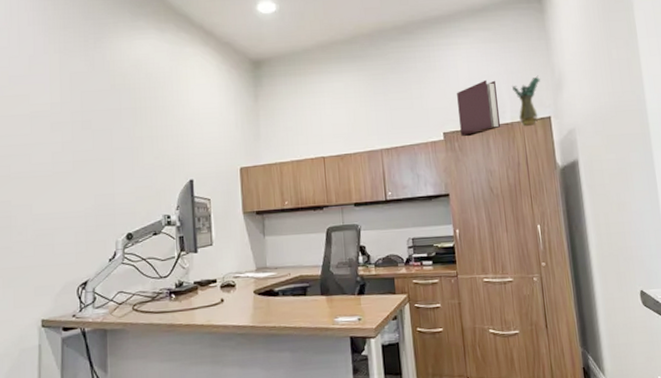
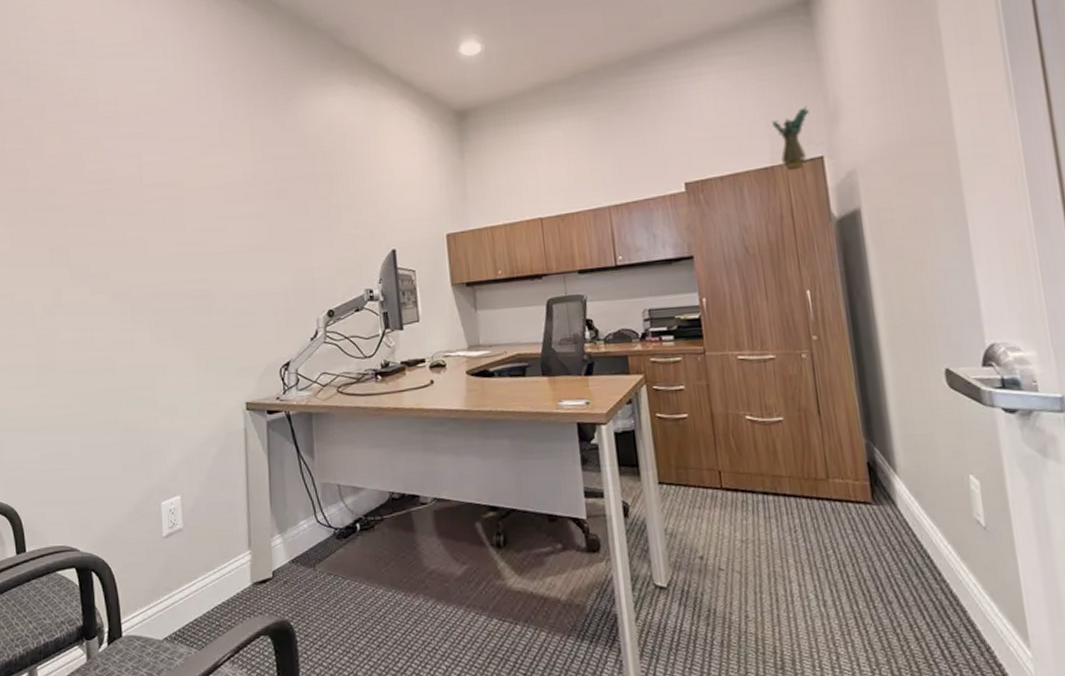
binder: present [457,79,501,137] -> none [701,115,758,187]

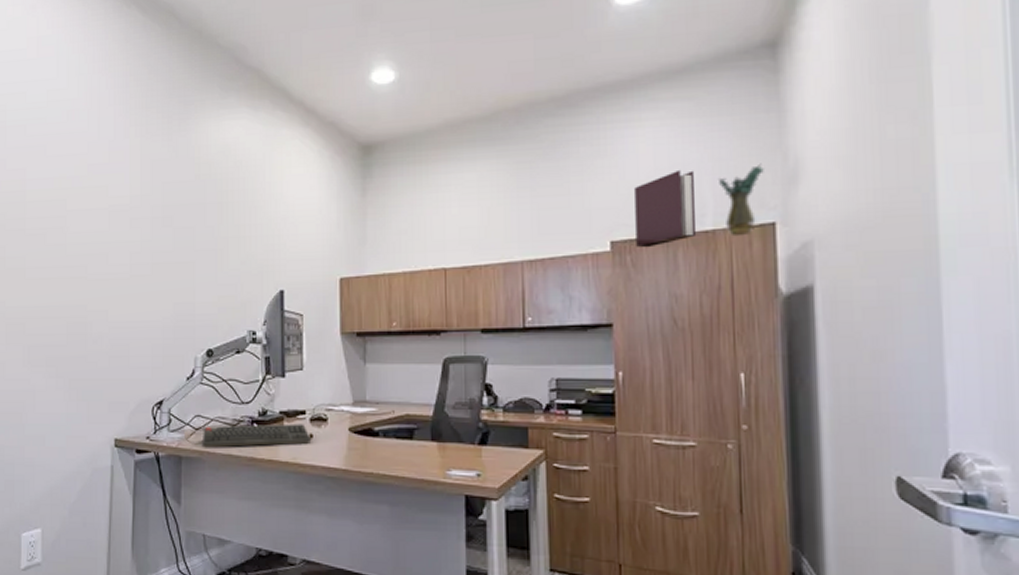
computer keyboard: none [329,371,432,403] -> present [201,424,310,448]
binder: none [701,115,758,187] -> present [635,169,697,248]

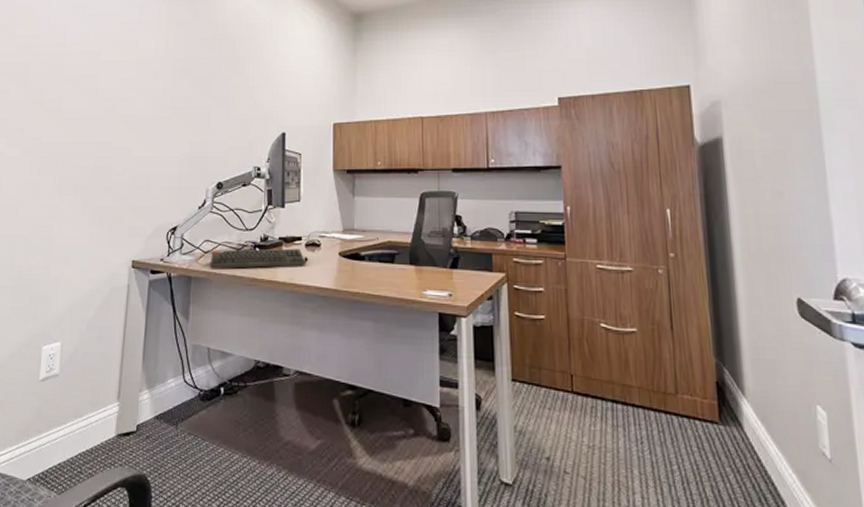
binder: present [635,169,697,248] -> none [577,41,628,104]
vase: present [717,163,764,237] -> none [642,37,679,96]

